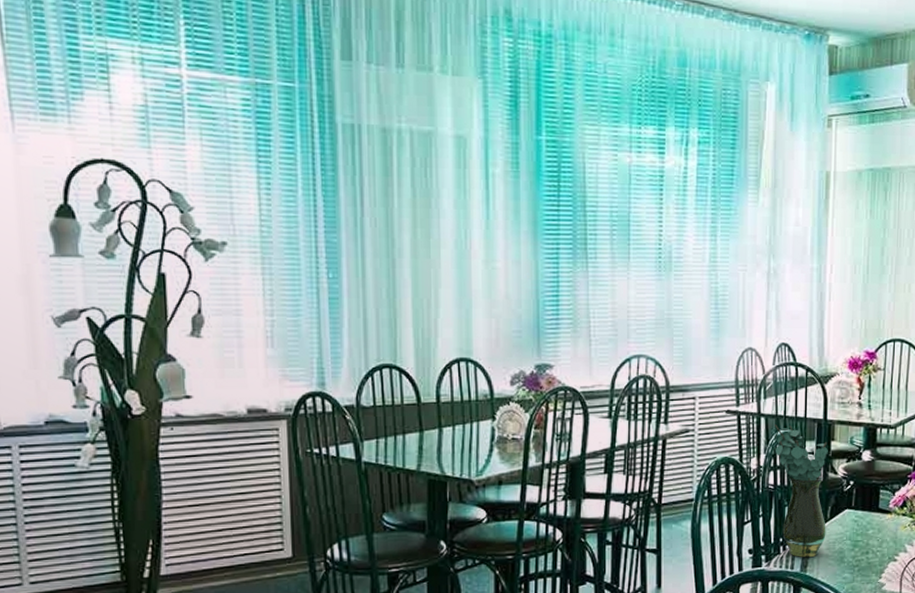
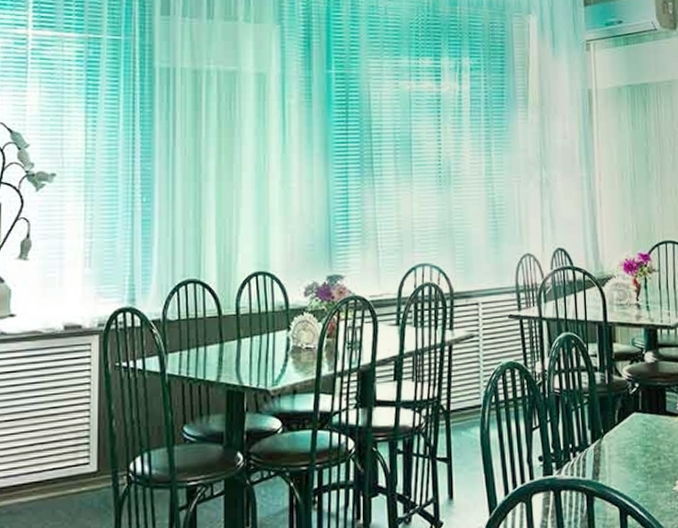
vase: present [773,424,828,557] -> none [556,328,616,464]

